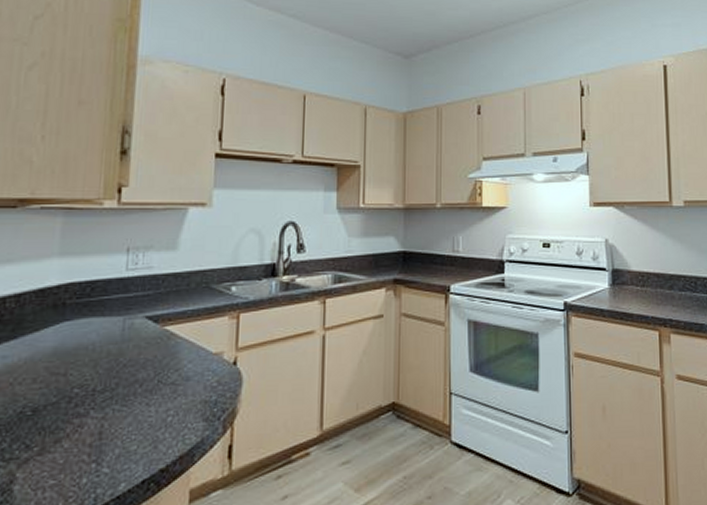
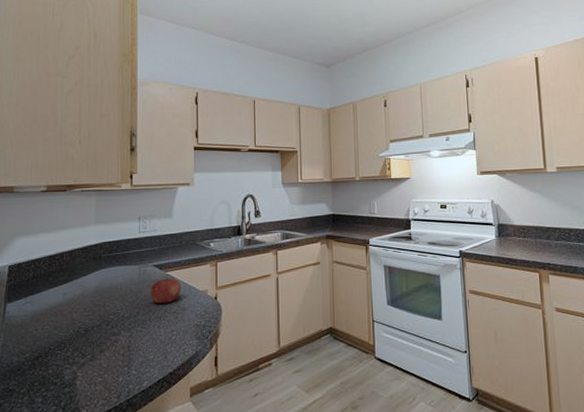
fruit: none [137,333,186,371] -> present [150,277,182,304]

